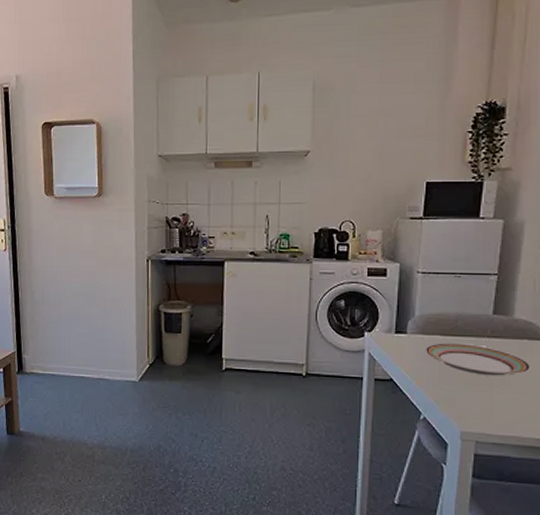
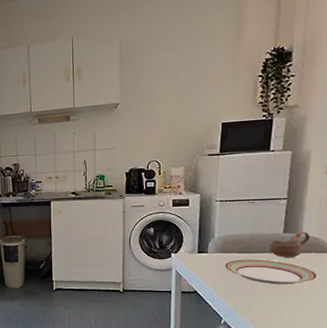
cup: none [477,314,523,344] -> present [270,232,310,257]

